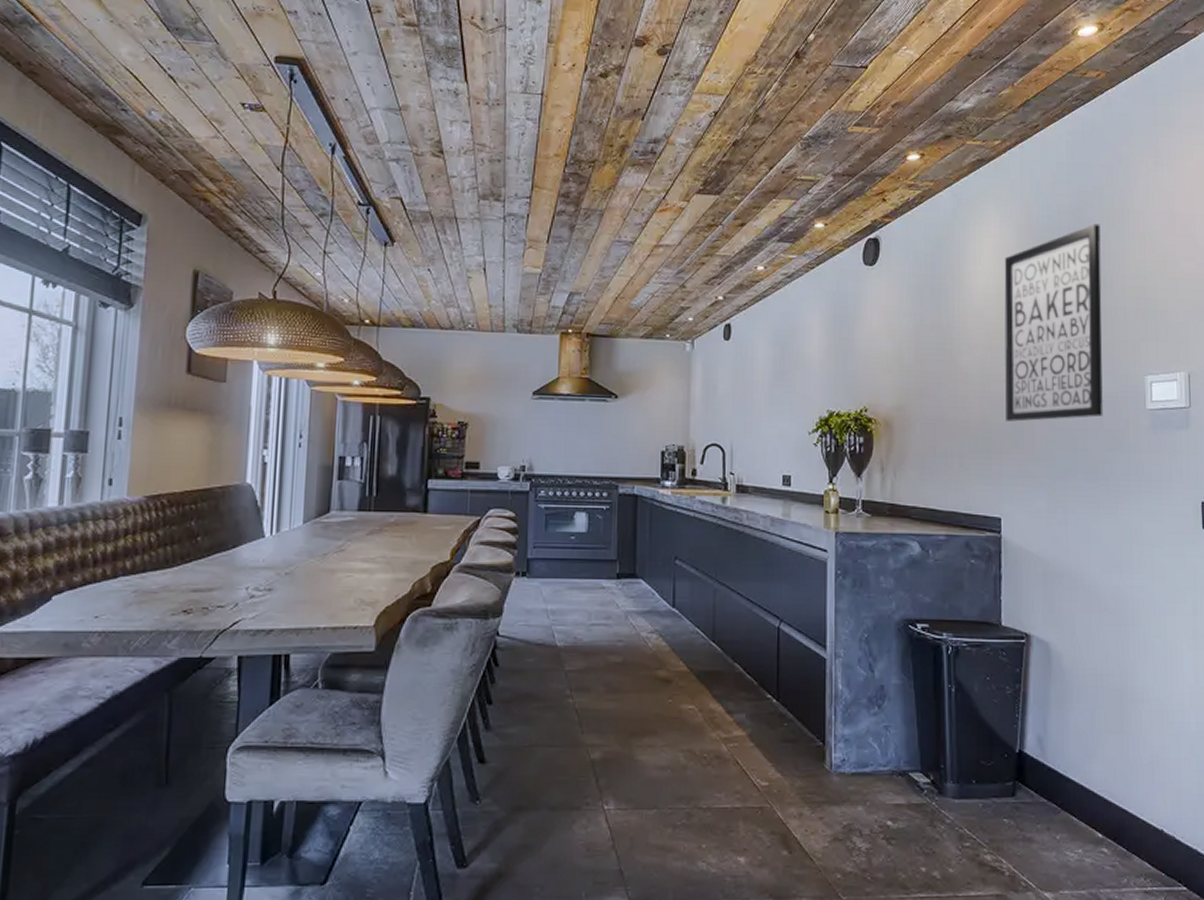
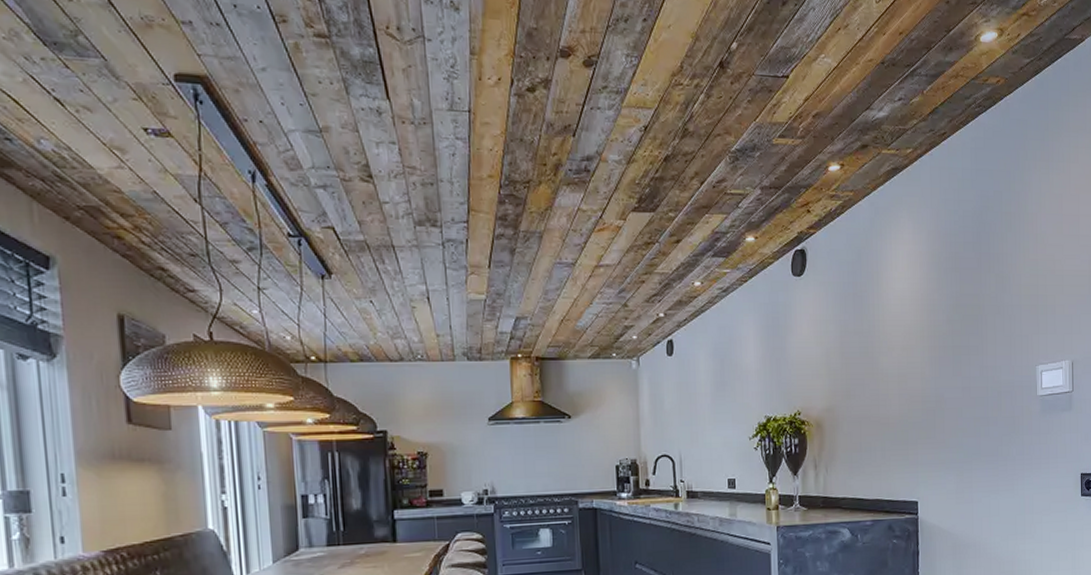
wall art: present [1004,223,1103,422] -> none [917,227,1002,415]

